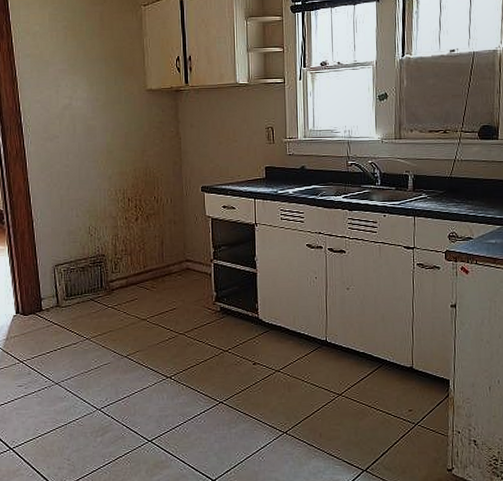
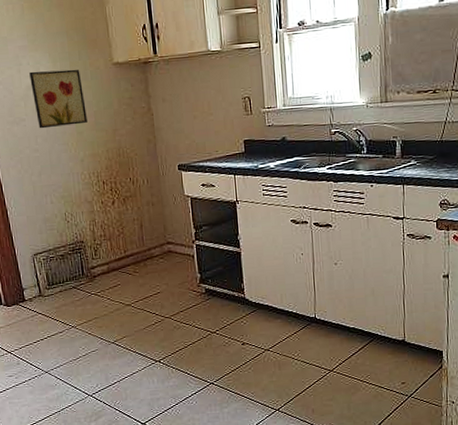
wall art: none [67,93,118,146] -> present [29,69,87,129]

